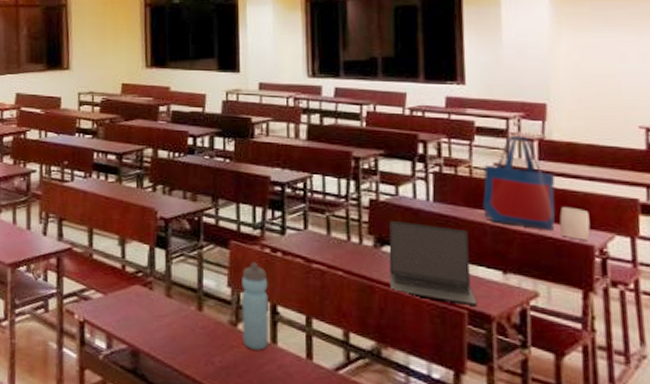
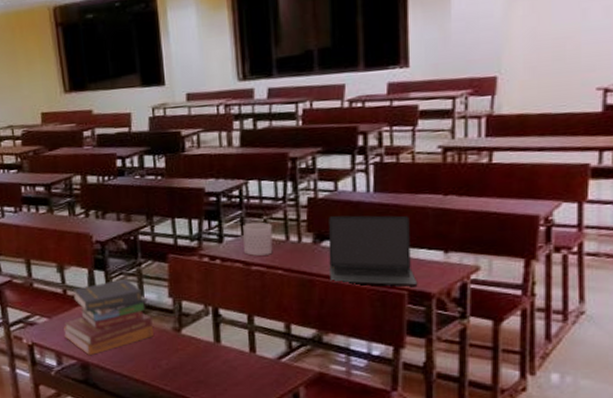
books: none [118,261,210,342] -> present [64,279,155,356]
water bottle: present [240,262,270,350] -> none [182,272,212,350]
mug: none [305,218,334,254] -> present [243,222,273,256]
tote bag: present [482,135,556,231] -> none [425,114,503,206]
mug: present [559,206,591,240] -> none [505,180,536,212]

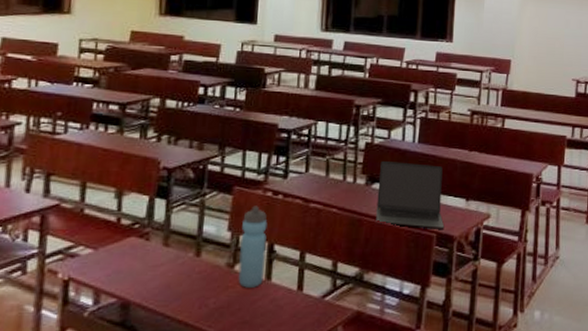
books: present [64,279,155,356] -> none [108,210,207,294]
water bottle: none [182,272,212,350] -> present [238,206,268,288]
mug: present [243,222,273,256] -> none [305,162,333,193]

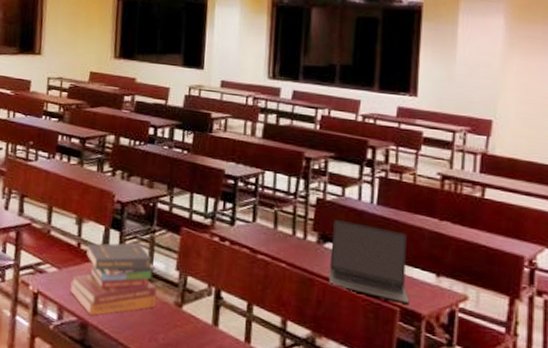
books: none [108,210,207,294] -> present [70,243,157,316]
water bottle: present [238,206,268,288] -> none [186,249,215,331]

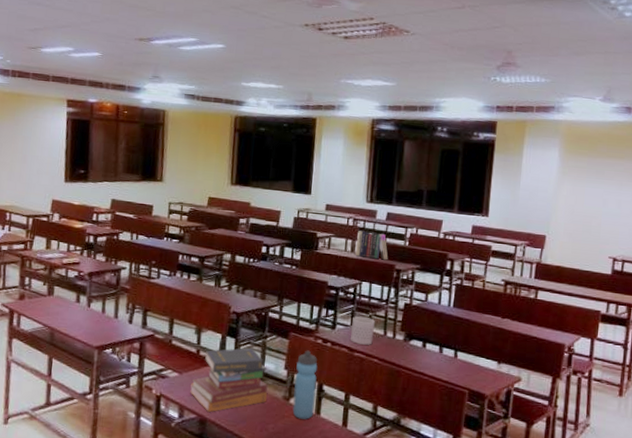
water bottle: none [186,249,215,331] -> present [292,350,318,420]
mug: none [253,211,281,246] -> present [351,316,375,345]
books: none [256,110,296,146] -> present [355,230,388,260]
laptop: present [329,219,410,306] -> none [412,320,477,388]

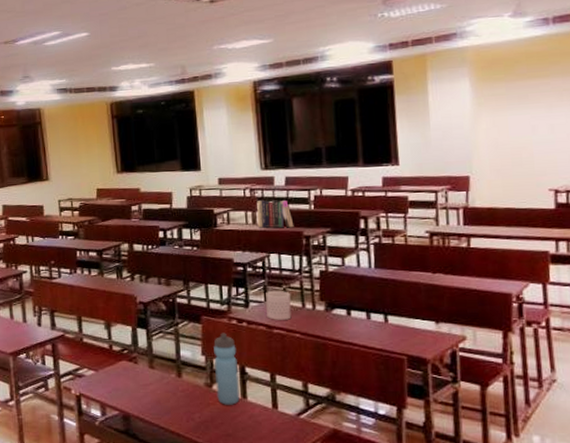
books: present [190,348,268,413] -> none [108,337,189,408]

